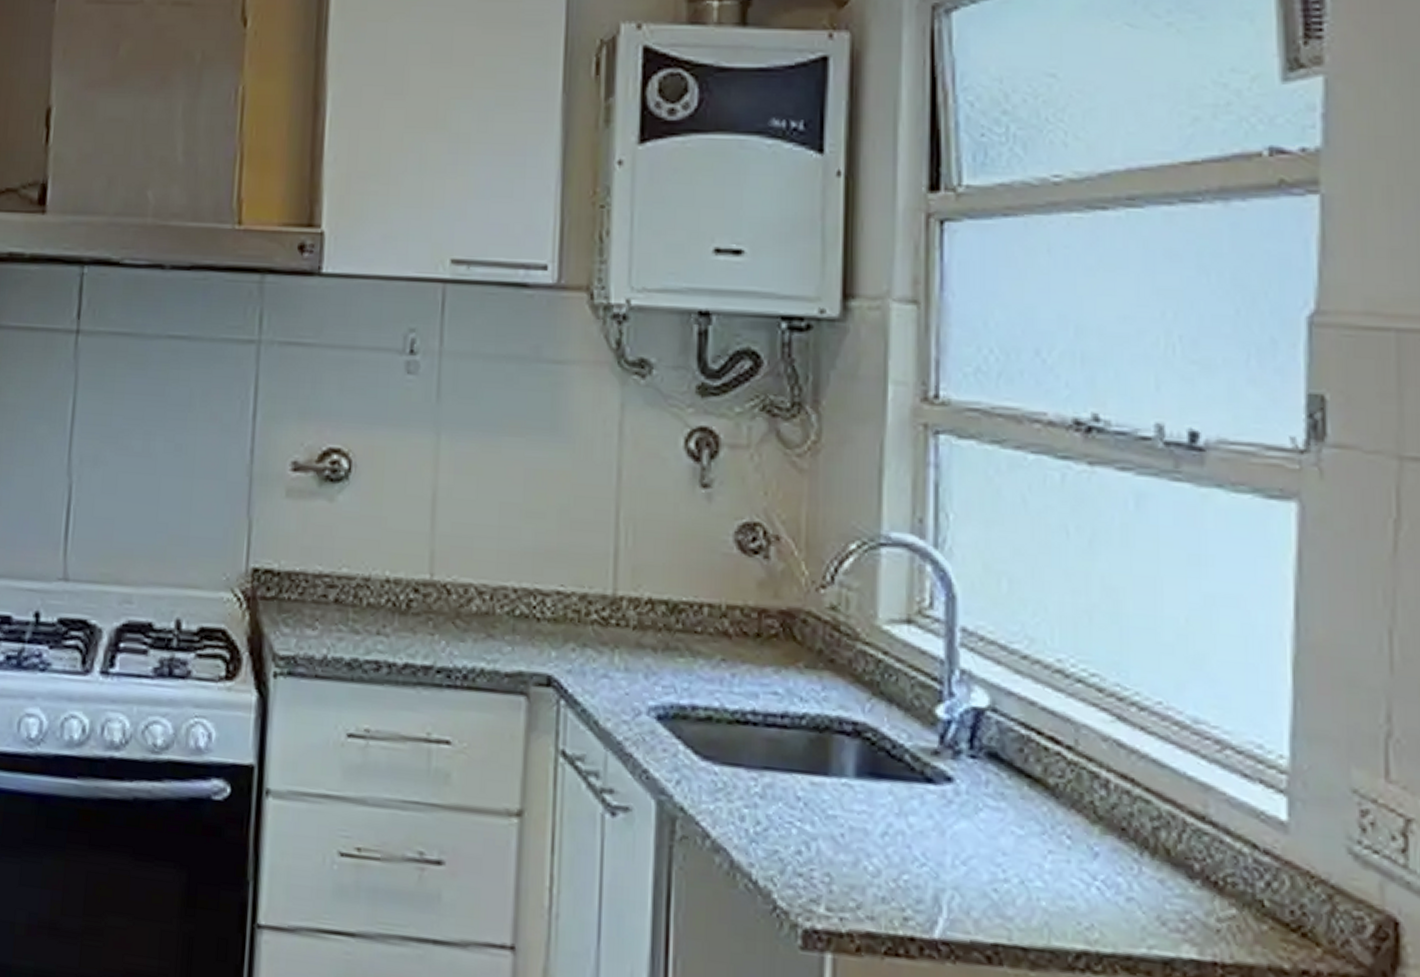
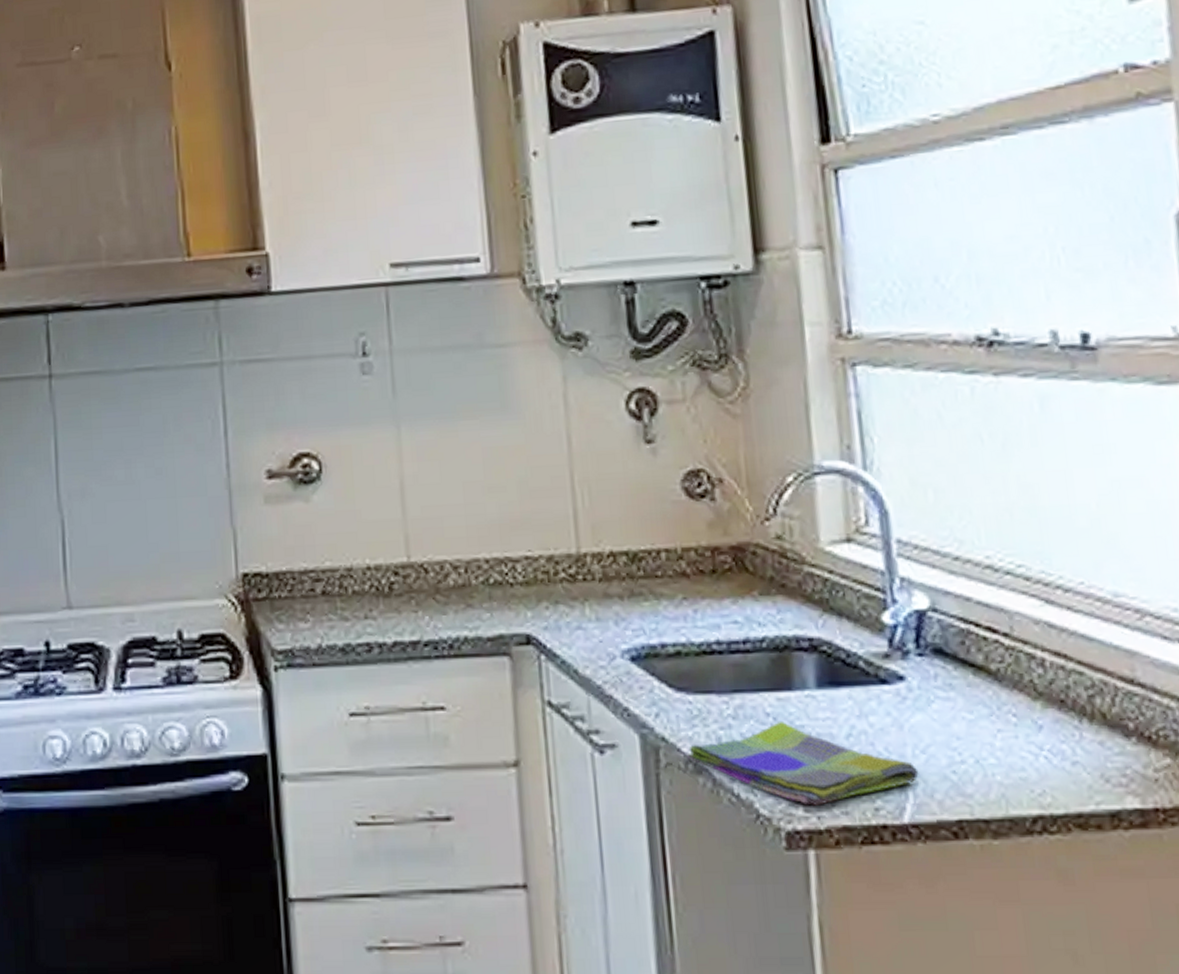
dish towel: none [705,808,956,906] -> present [686,722,919,806]

